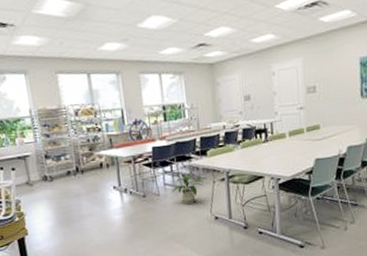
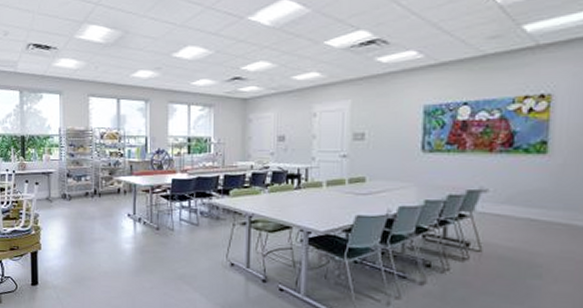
house plant: present [171,172,204,205] -> none [186,209,222,245]

